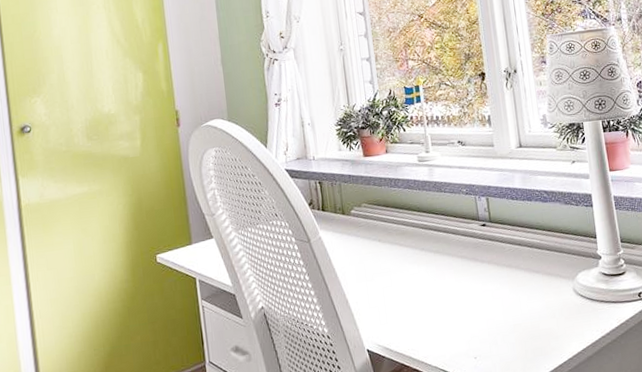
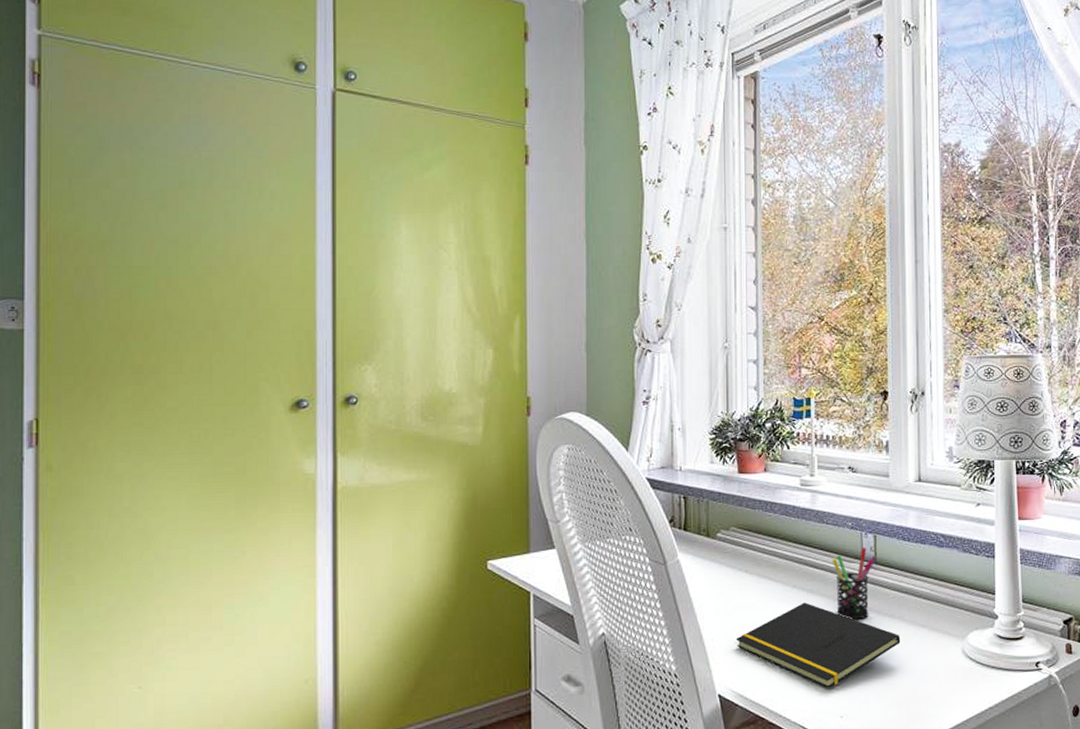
notepad: none [376,262,520,335] -> present [735,602,901,688]
pen holder: none [452,209,491,273] -> present [832,548,877,620]

